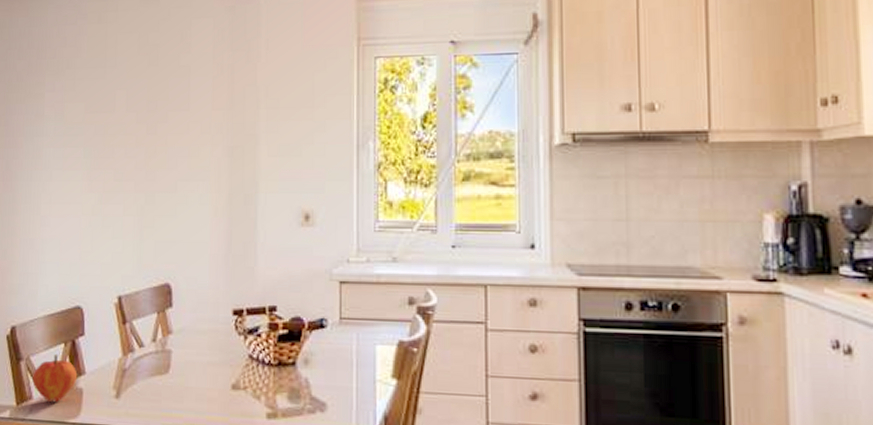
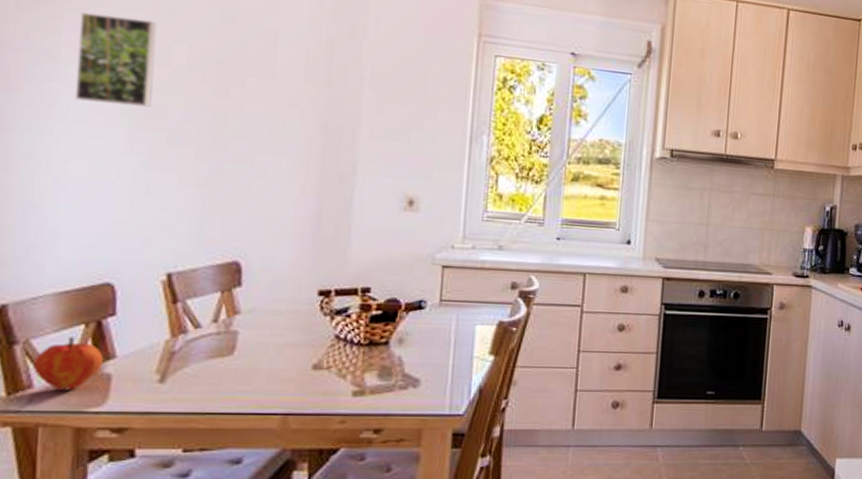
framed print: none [53,74,105,149] -> present [74,12,157,107]

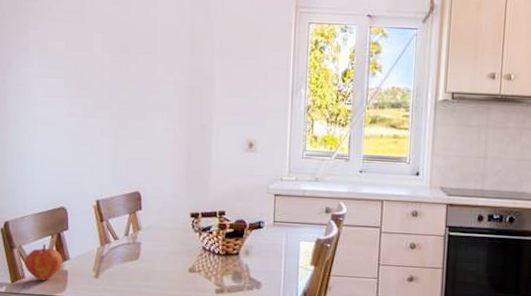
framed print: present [74,12,157,107] -> none [38,16,83,81]

